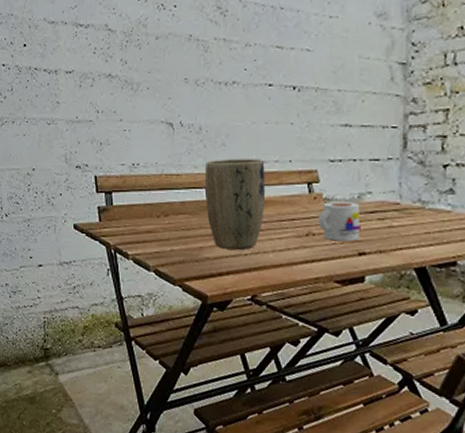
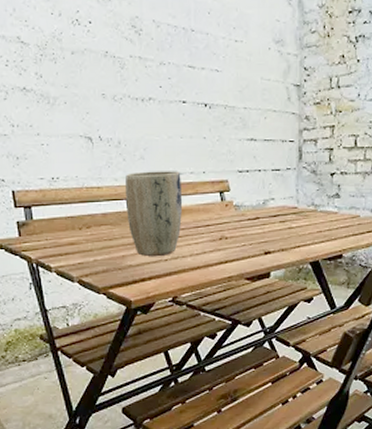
mug: present [318,202,361,242] -> none [230,208,266,243]

